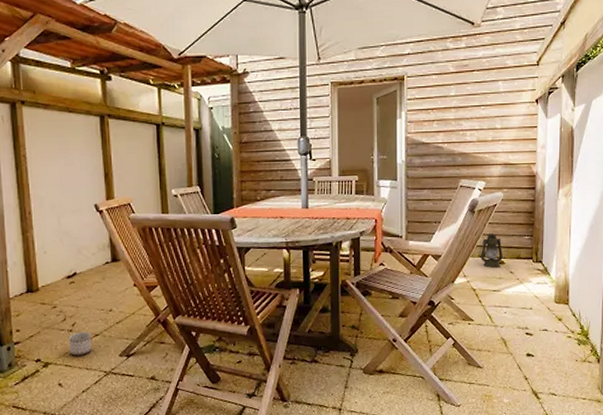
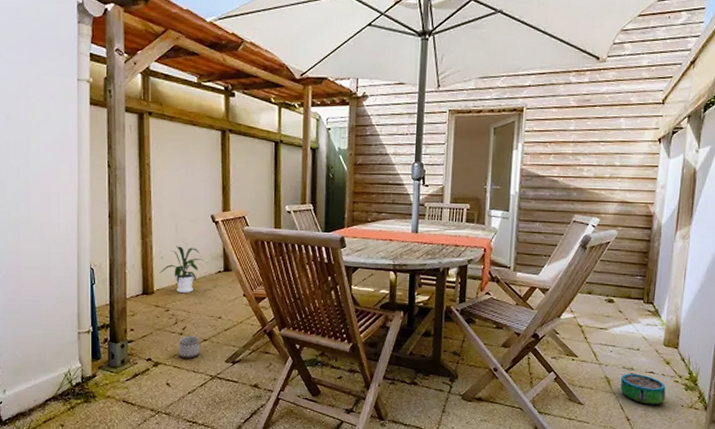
house plant: none [43,239,90,288] -> present [159,246,204,294]
lantern: present [478,233,503,268] -> none [587,270,613,306]
decorative bowl: none [516,333,560,362] -> present [620,374,666,405]

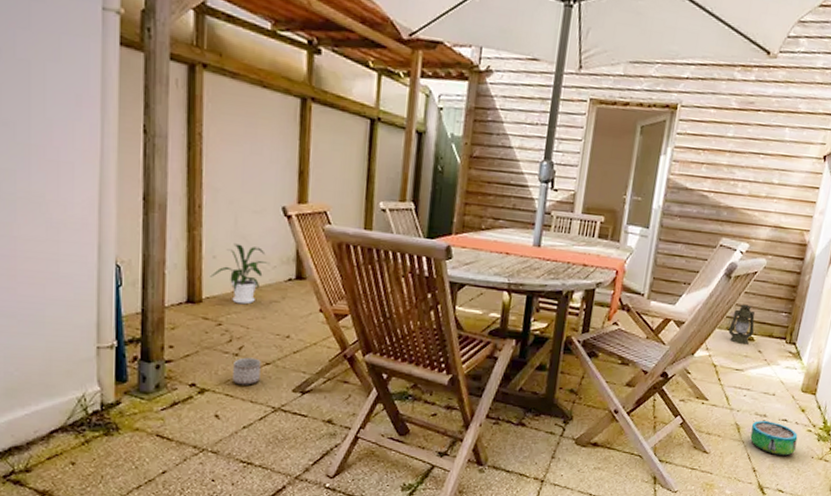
lantern: none [587,270,613,306] -> present [727,304,755,344]

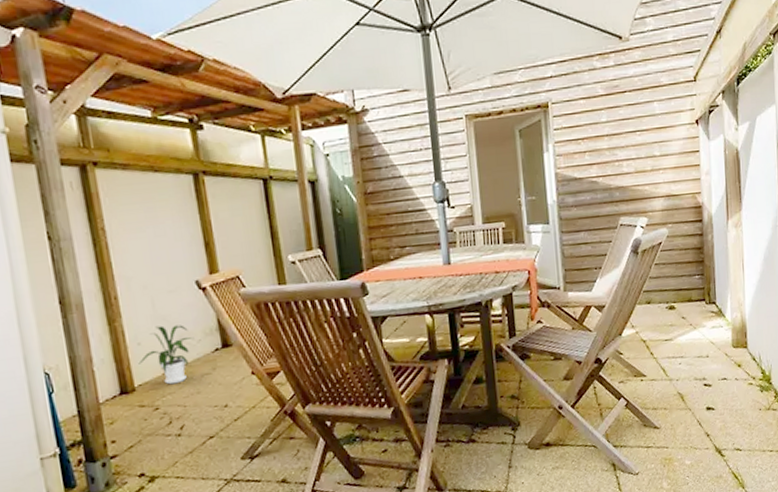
planter: present [233,357,261,385] -> none [178,434,207,465]
lantern: present [727,304,755,344] -> none [646,275,673,315]
decorative bowl: present [750,421,798,456] -> none [693,383,742,416]

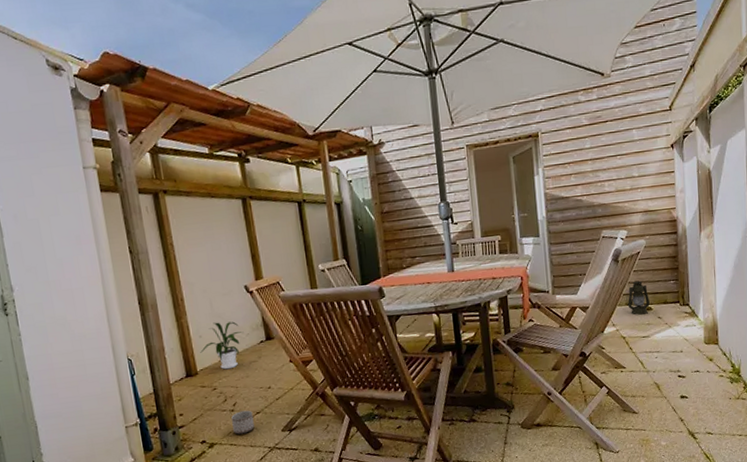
planter: none [178,434,207,465] -> present [231,410,255,434]
lantern: none [646,275,673,315] -> present [625,280,650,315]

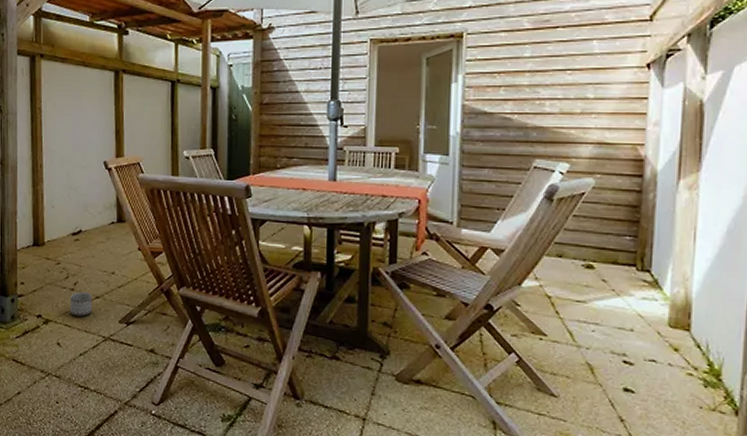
house plant: present [200,321,244,370] -> none [50,194,96,246]
lantern: present [625,280,650,315] -> none [557,228,592,273]

